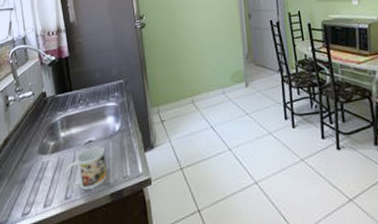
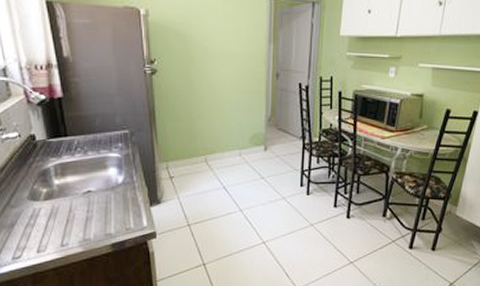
mug: present [64,146,108,191] -> none [60,197,109,239]

